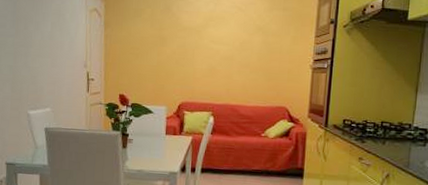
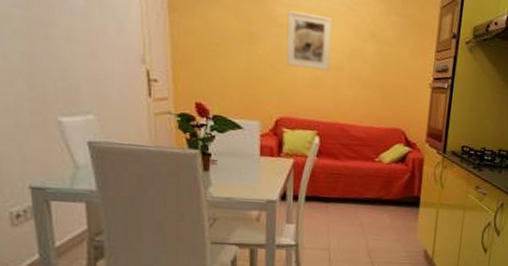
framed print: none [188,17,225,62] -> present [286,10,332,71]

